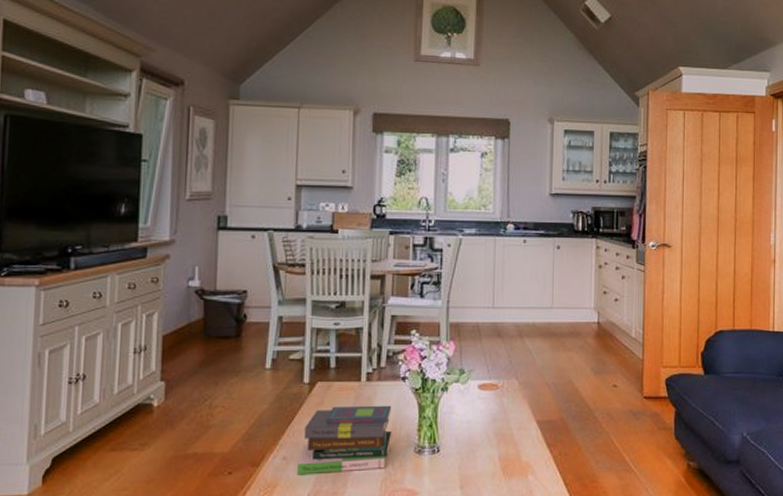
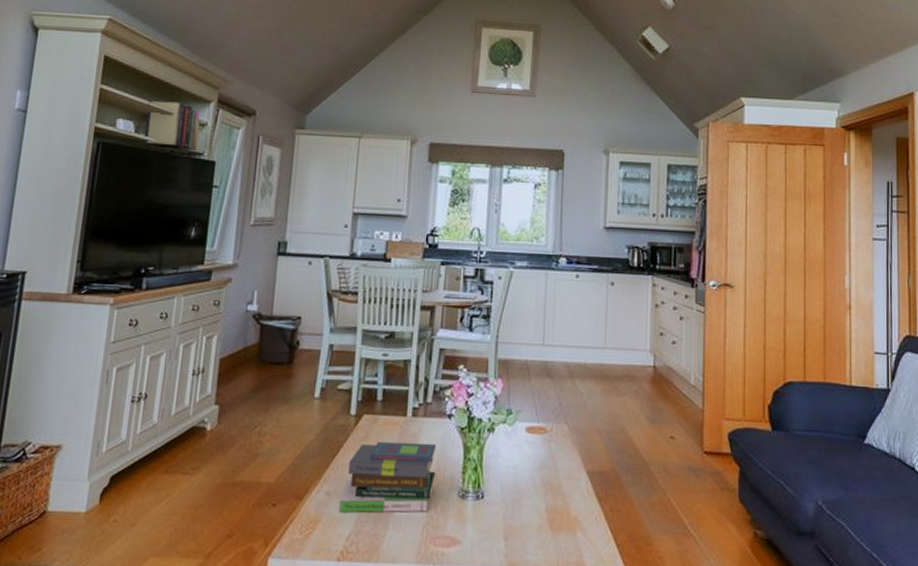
books: none [58,69,123,124] -> present [144,100,200,152]

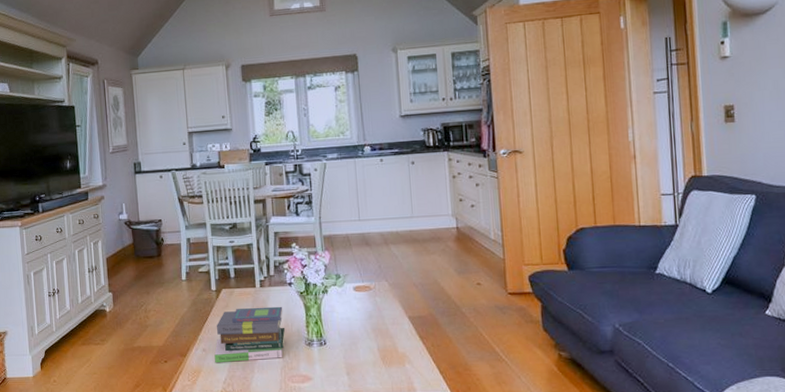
books: present [144,100,200,152] -> none [15,62,60,102]

